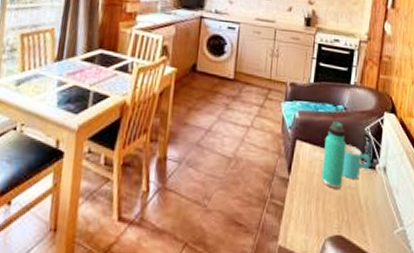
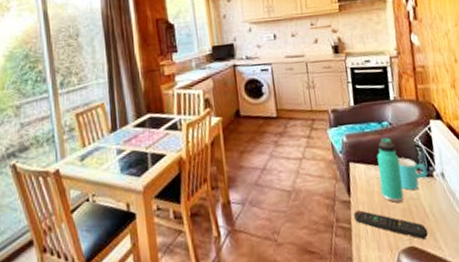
remote control: none [289,190,358,229] -> present [354,210,428,239]

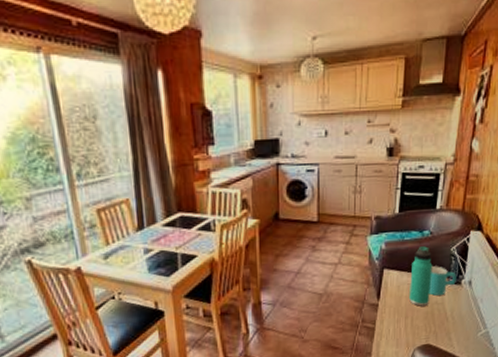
remote control: present [354,210,428,239] -> none [380,312,445,338]

